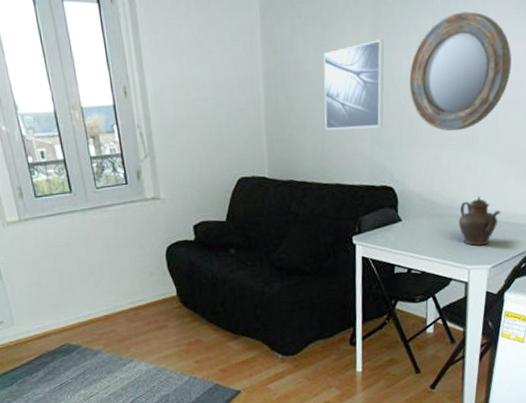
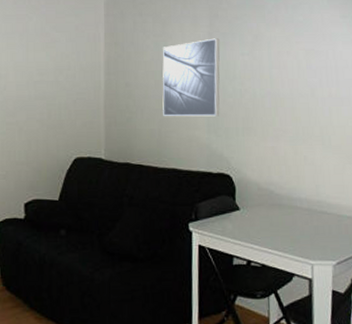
home mirror: present [409,11,511,131] -> none [244,18,342,123]
teapot: present [458,196,502,245] -> none [298,188,343,239]

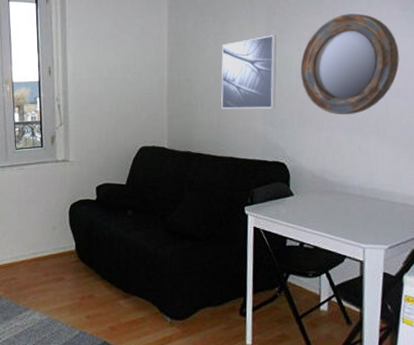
home mirror: none [244,18,342,123] -> present [300,13,399,114]

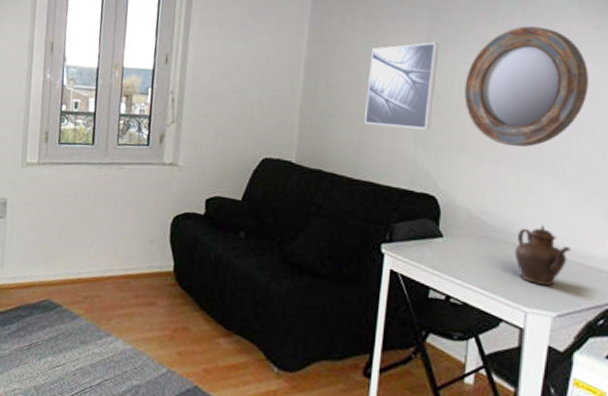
teapot: none [351,177,396,224] -> present [514,225,572,286]

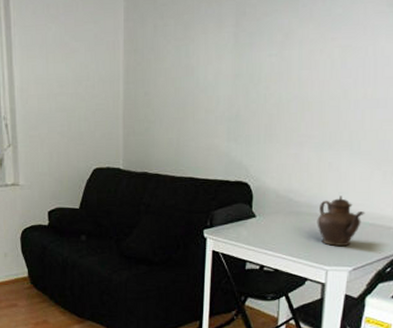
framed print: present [365,42,440,130] -> none [182,39,246,125]
home mirror: present [464,26,589,147] -> none [270,11,382,128]

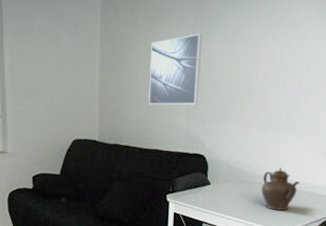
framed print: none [182,39,246,125] -> present [149,34,203,105]

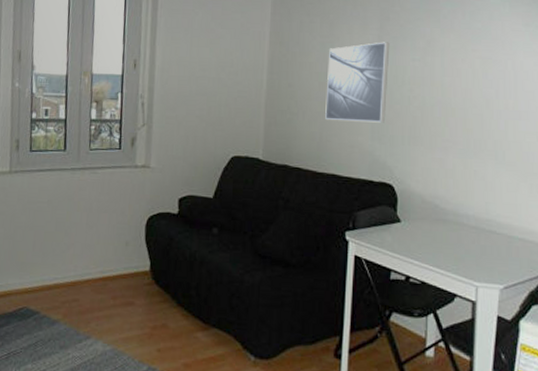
teapot: present [261,168,301,210] -> none [464,206,514,261]

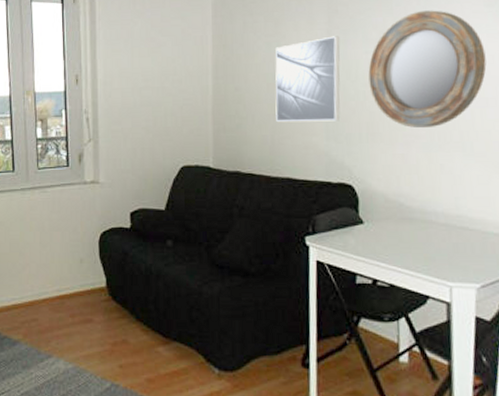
home mirror: none [414,25,521,135] -> present [368,10,487,128]

